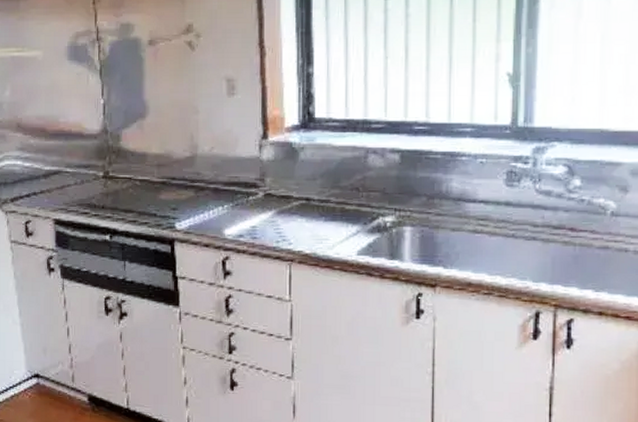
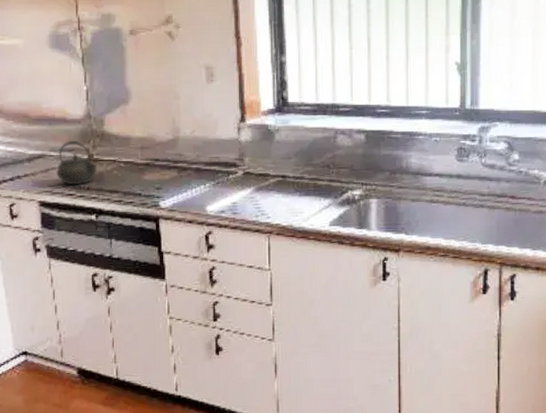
kettle: none [71,156,113,204] -> present [55,140,98,185]

